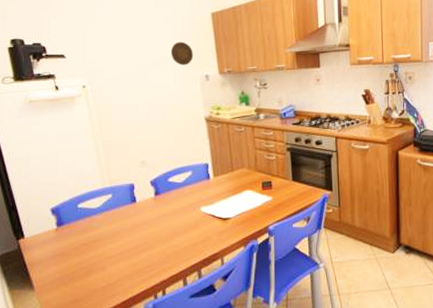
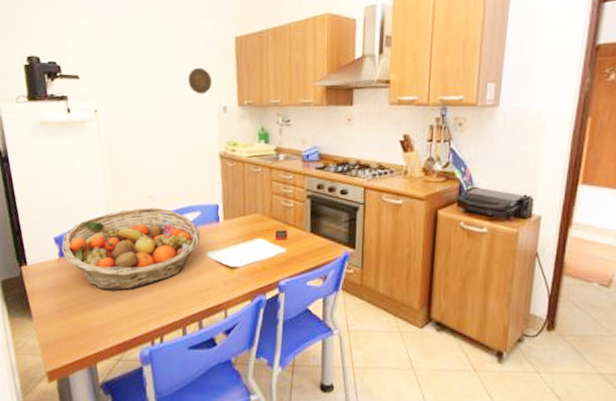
fruit basket: none [59,172,194,253] -> present [62,207,201,291]

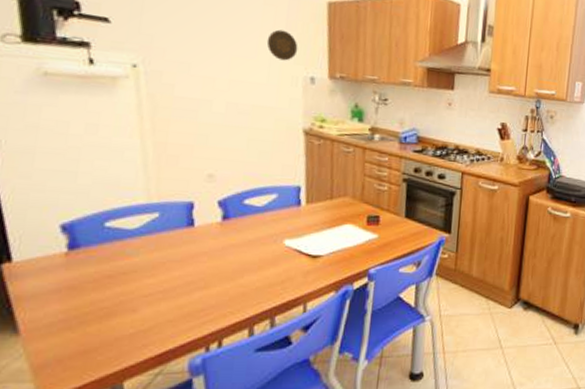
fruit basket: present [62,207,201,291] -> none [72,188,277,290]

